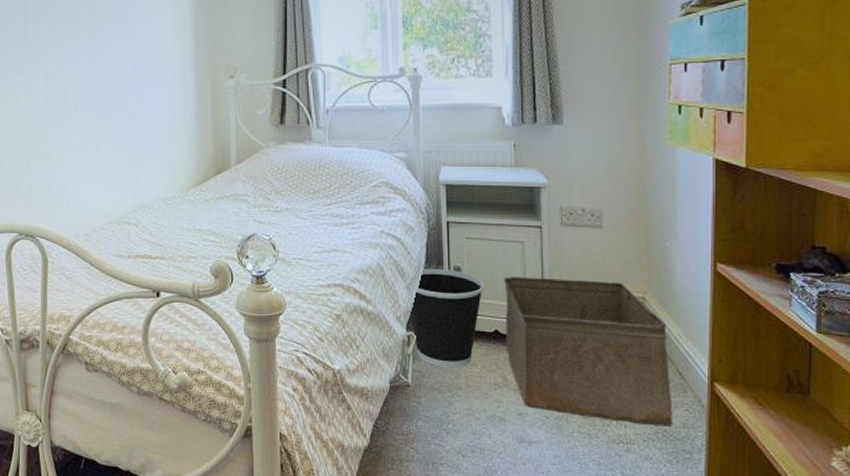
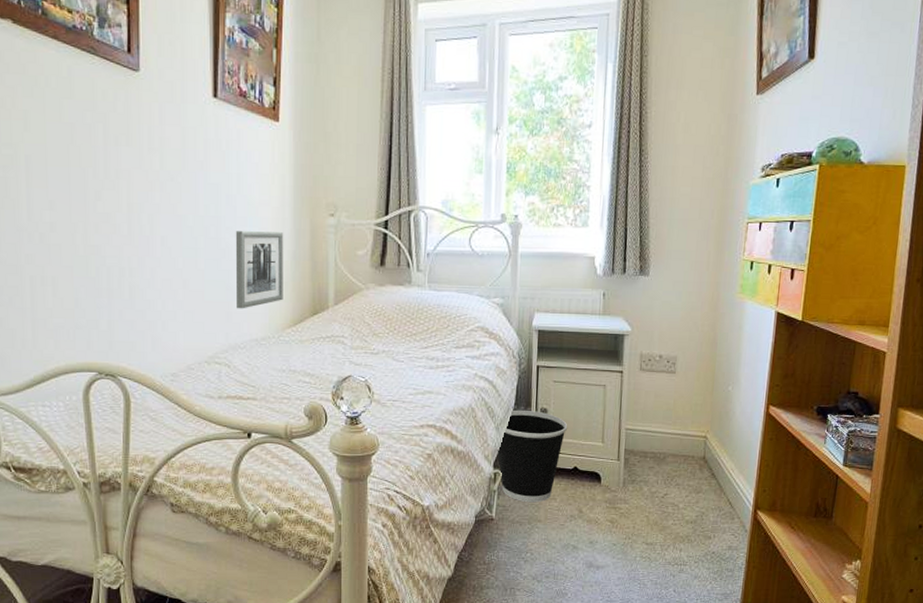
wall art: none [141,95,187,171] -> present [235,231,284,309]
storage bin: present [503,277,673,427] -> none [583,418,723,549]

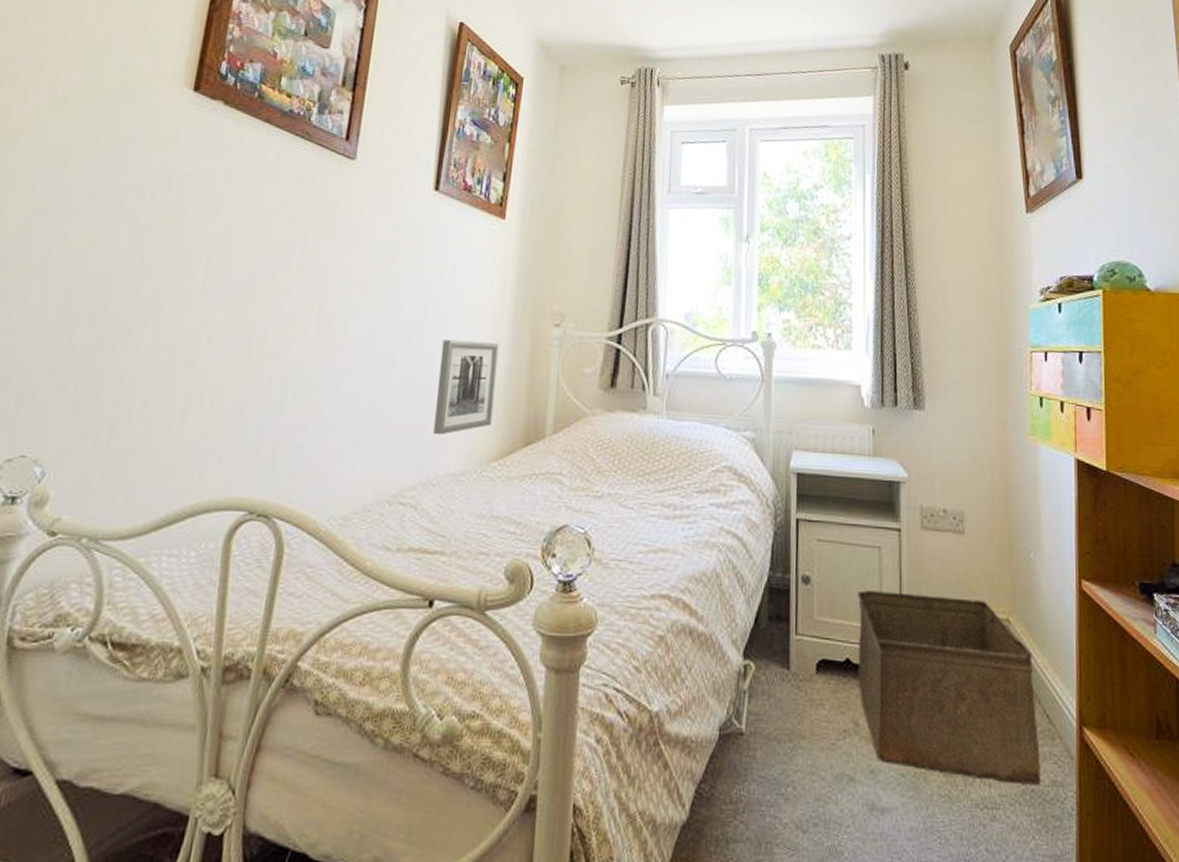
wastebasket: present [497,409,568,503] -> none [747,576,837,710]
storage bin: none [583,418,723,549] -> present [857,590,1041,785]

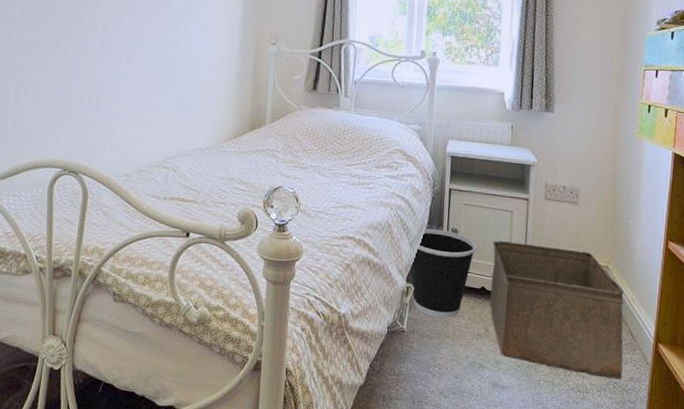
wall art: present [433,340,499,435] -> none [186,53,231,121]
wastebasket: none [747,576,837,710] -> present [410,228,477,319]

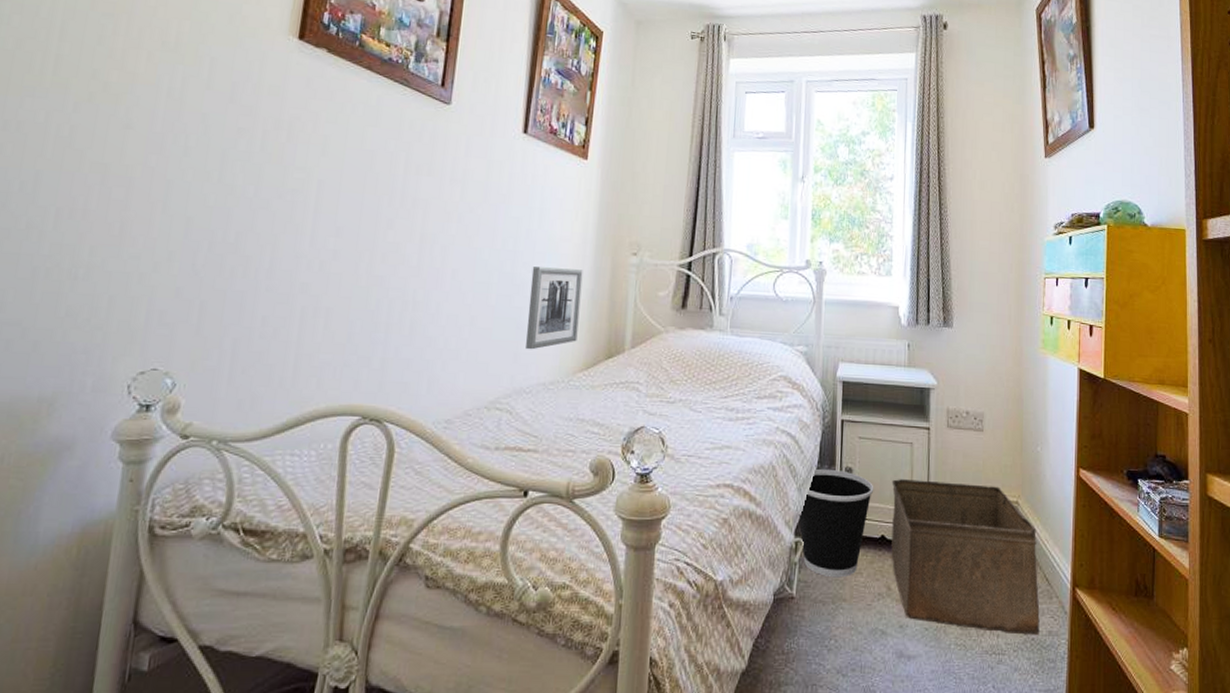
wall art: none [186,53,231,121] -> present [526,267,583,350]

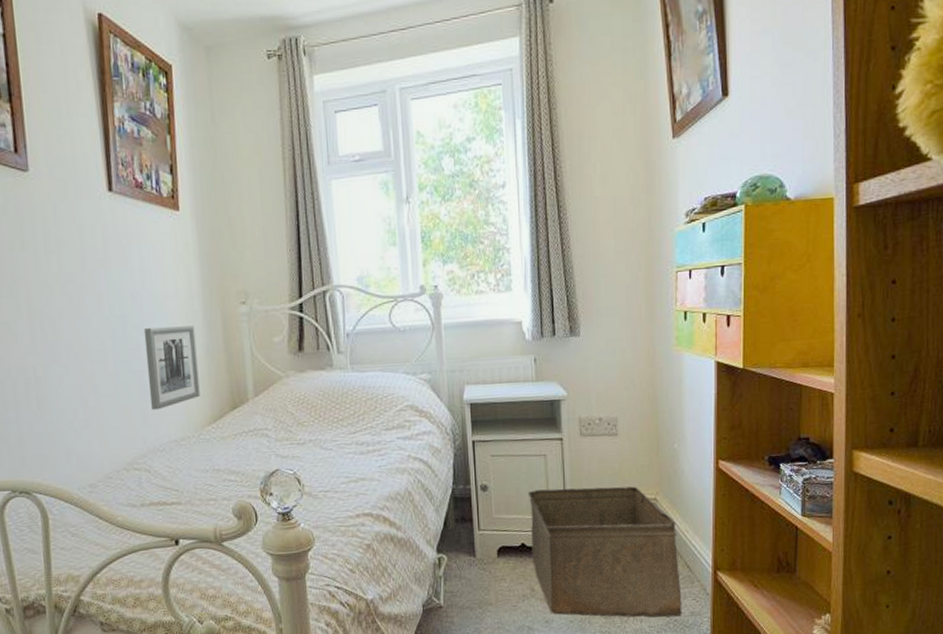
wastebasket: present [798,468,874,578] -> none [439,488,511,586]

